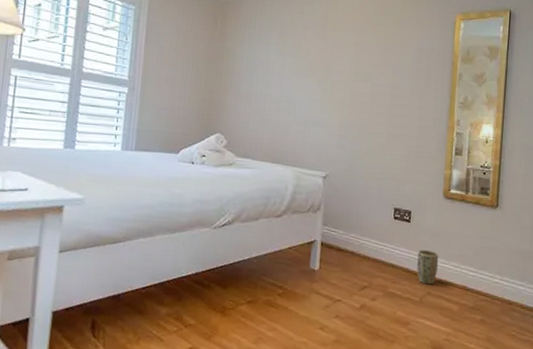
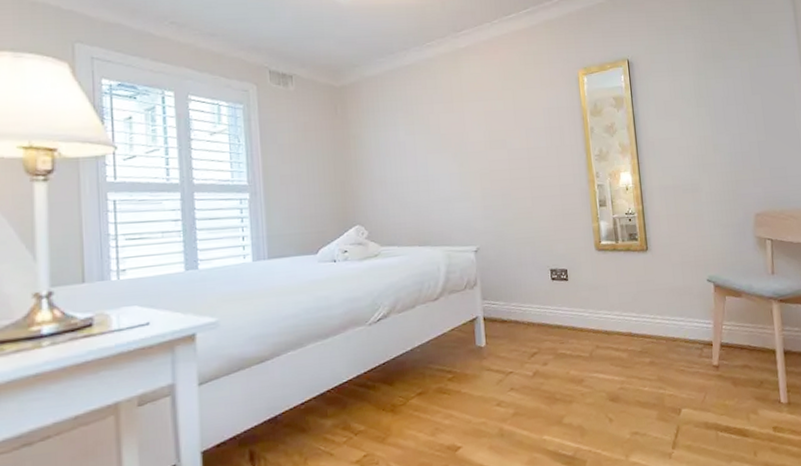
plant pot: present [417,250,439,285] -> none [580,304,602,339]

